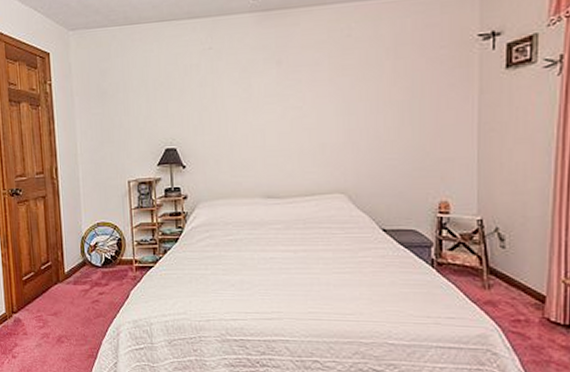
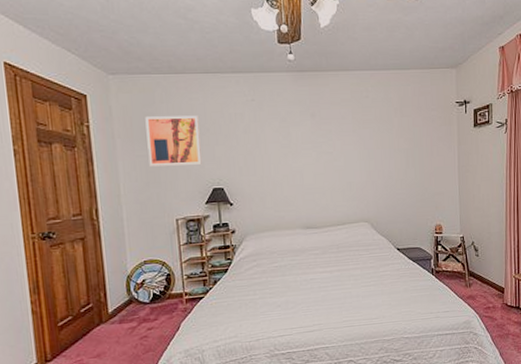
wall art: none [101,69,155,125] -> present [145,115,202,167]

